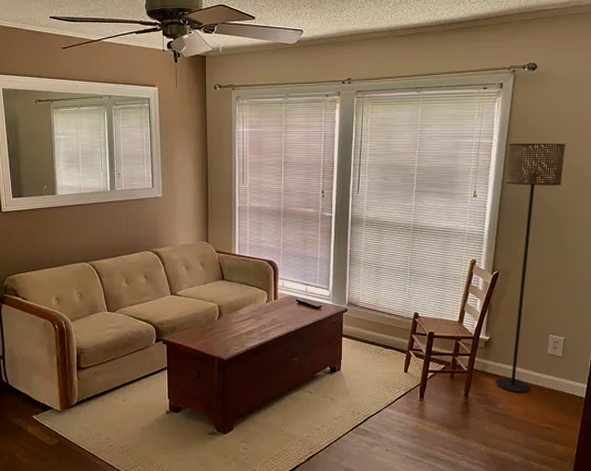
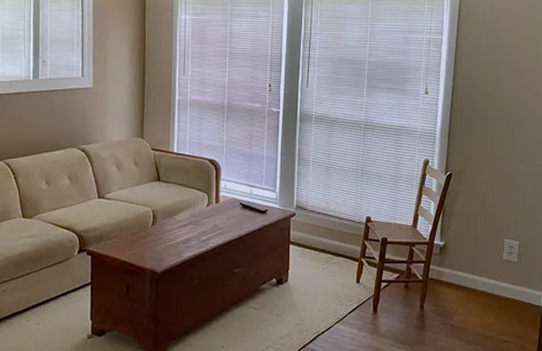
floor lamp: present [496,143,566,393] -> none [452,40,514,303]

